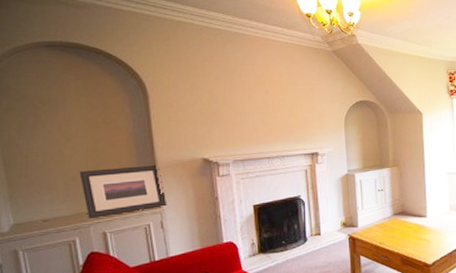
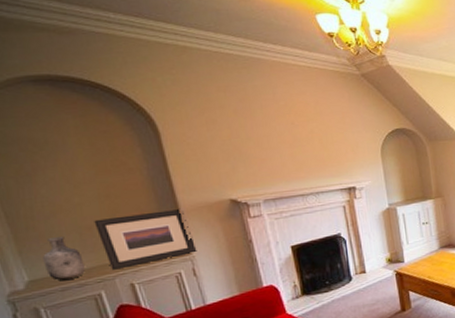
vase: none [29,185,65,226] -> present [43,237,85,281]

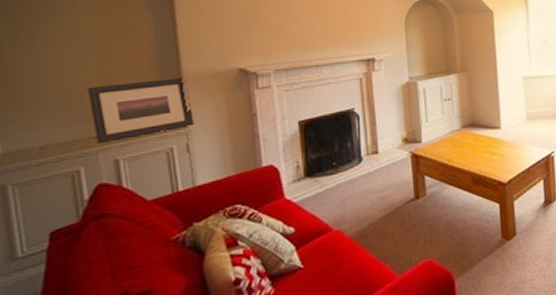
vase: present [43,237,85,281] -> none [23,105,68,155]

